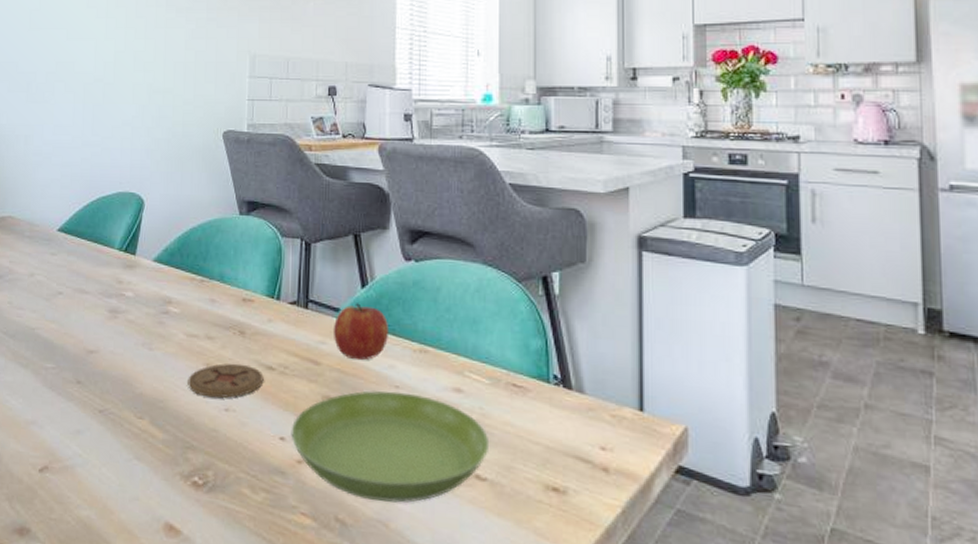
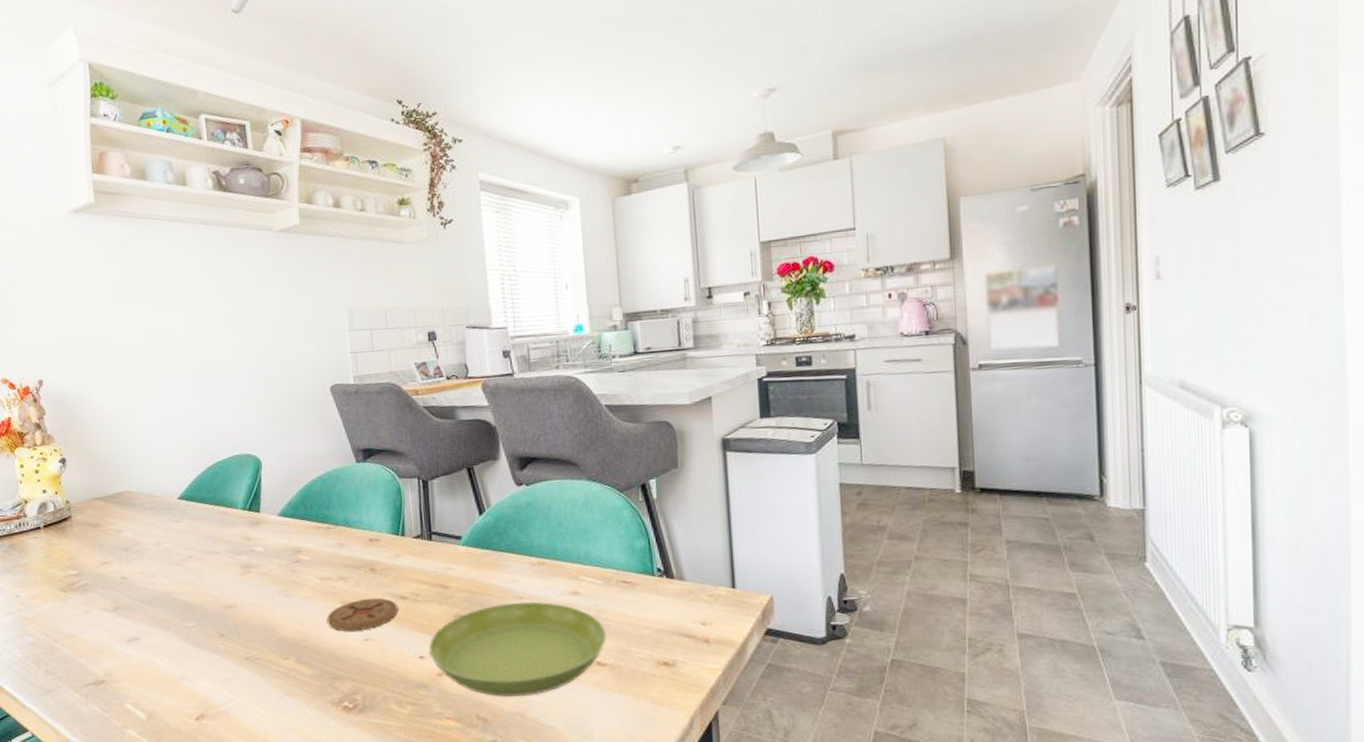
fruit: present [333,303,388,361] -> none [457,529,508,580]

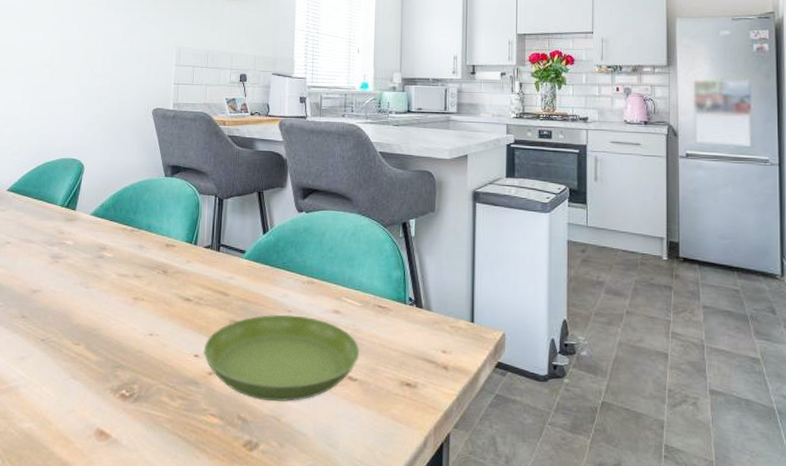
coaster: present [326,598,399,632] -> none [118,297,182,326]

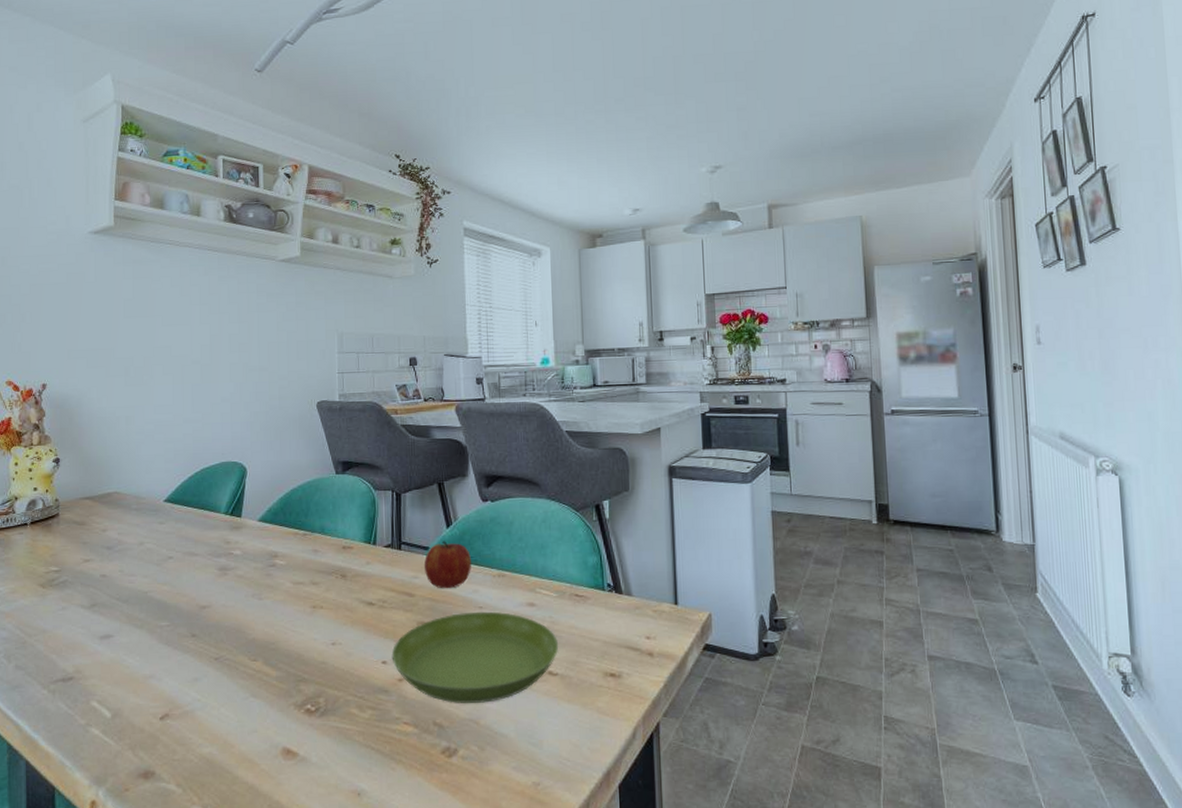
fruit: none [239,246,284,291] -> present [423,541,471,589]

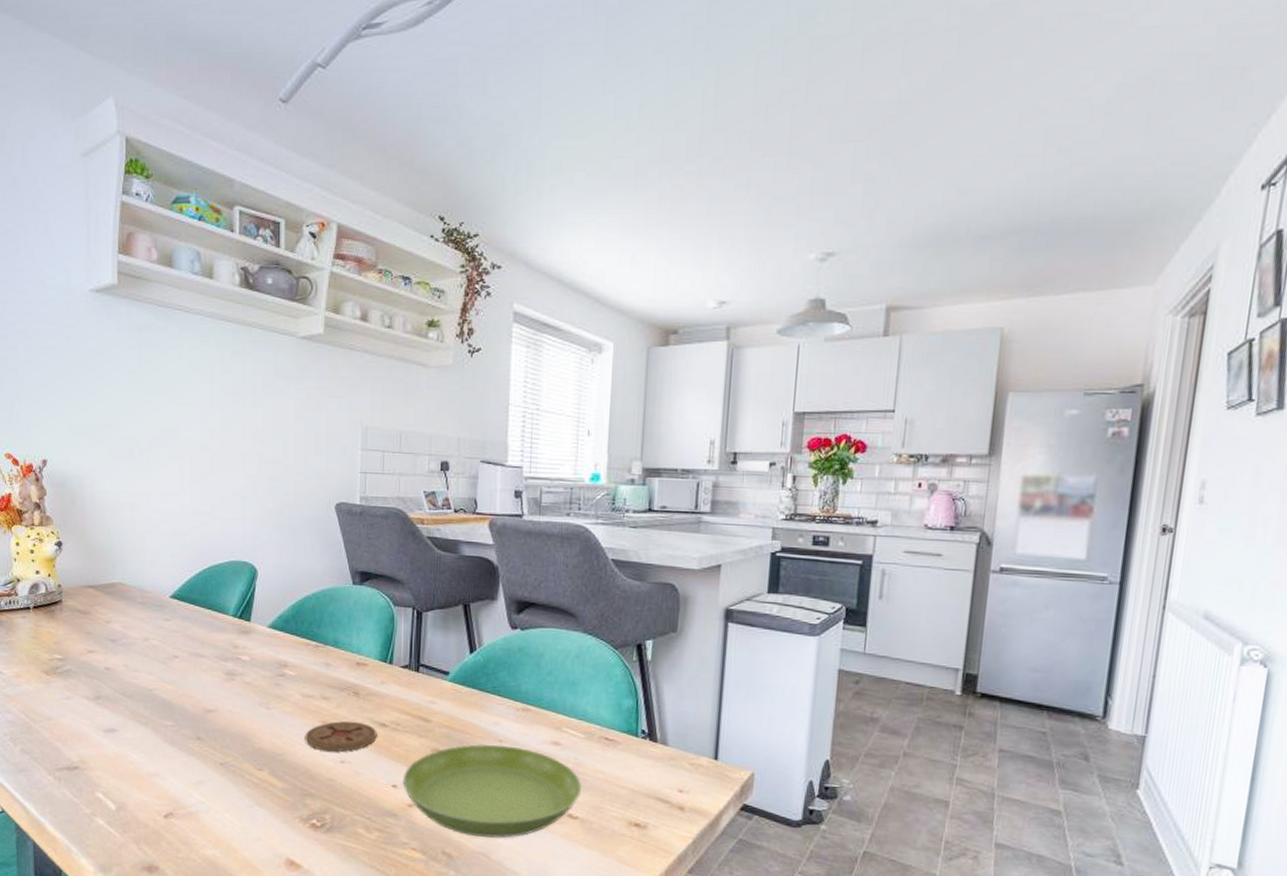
coaster: none [296,603,365,635] -> present [305,721,377,752]
fruit: present [423,541,471,589] -> none [442,667,494,718]

